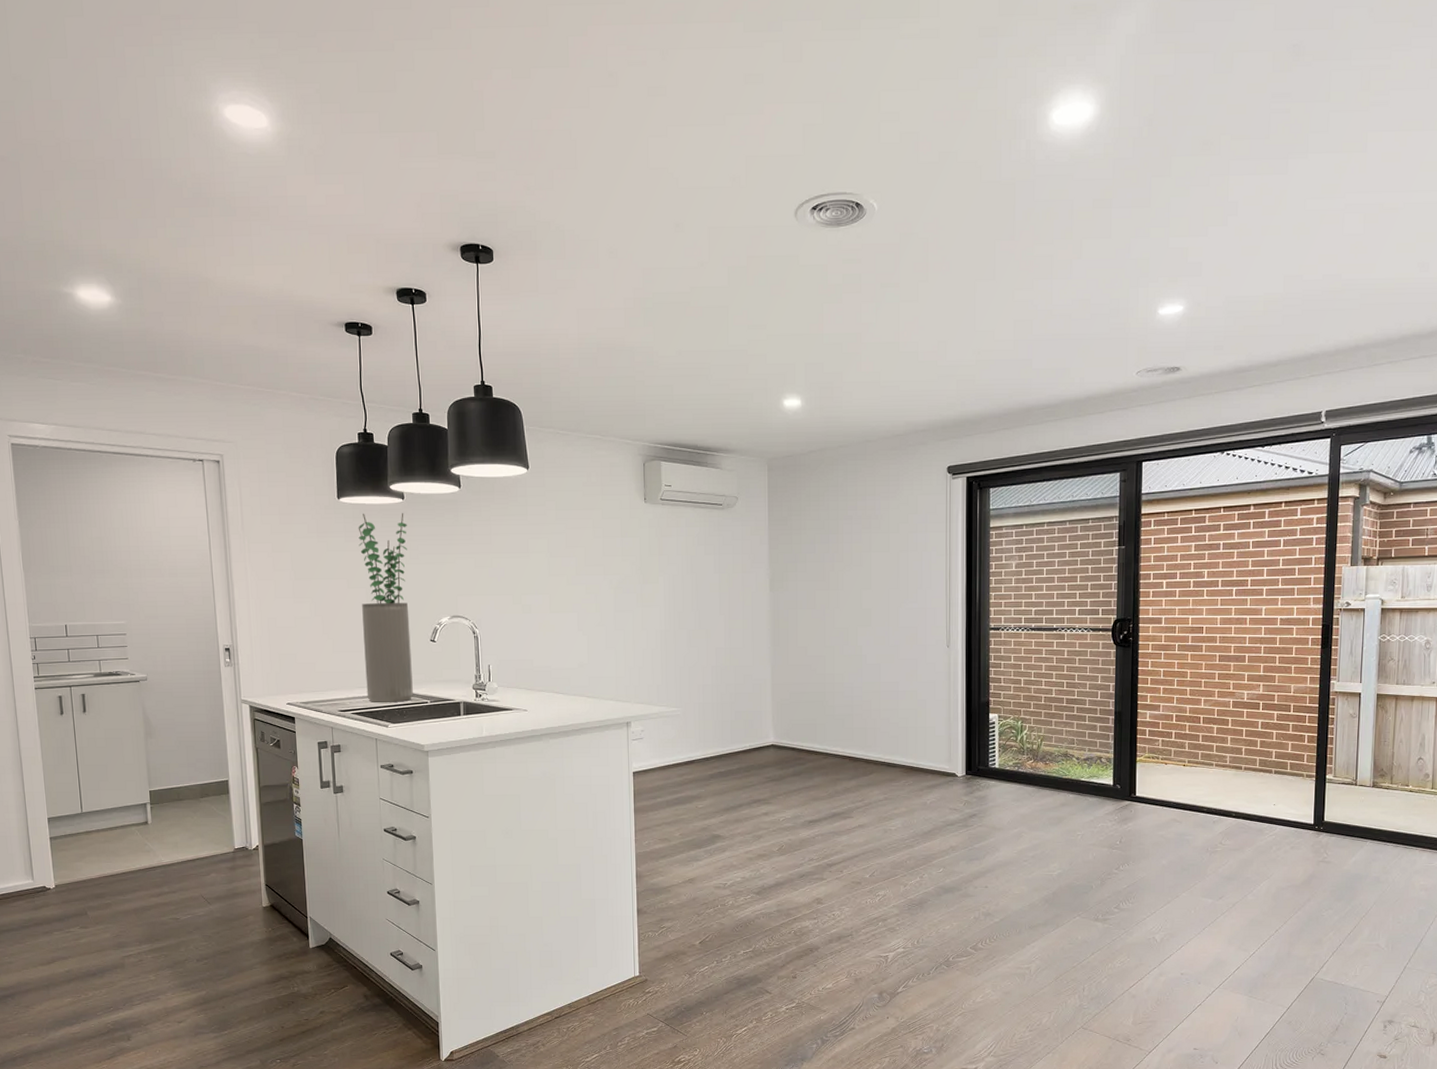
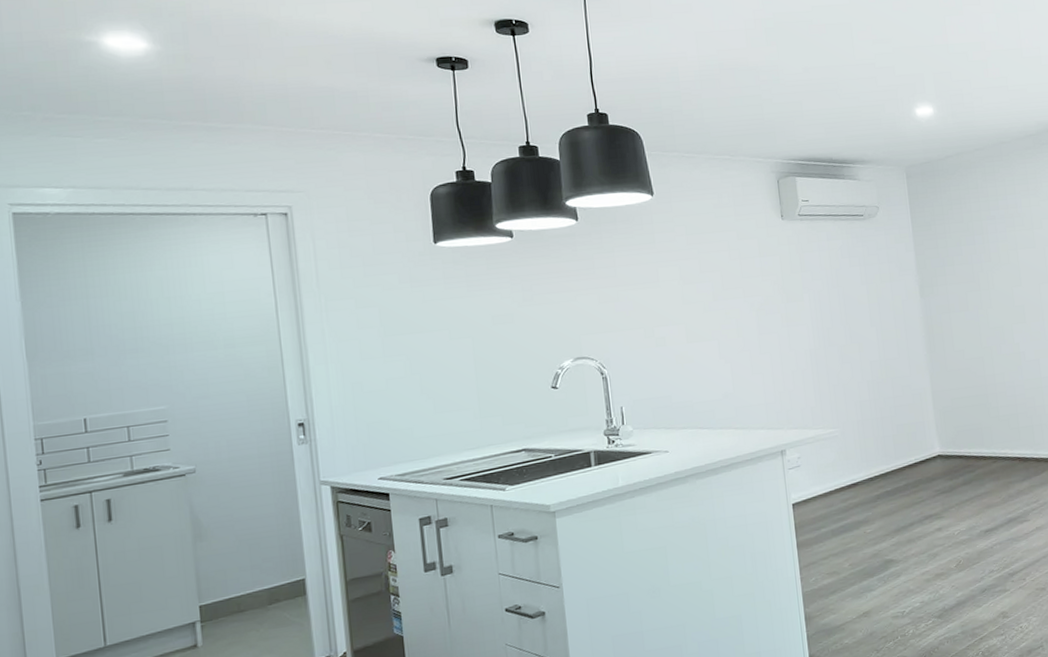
vase: present [358,512,413,703] -> none [459,251,534,465]

